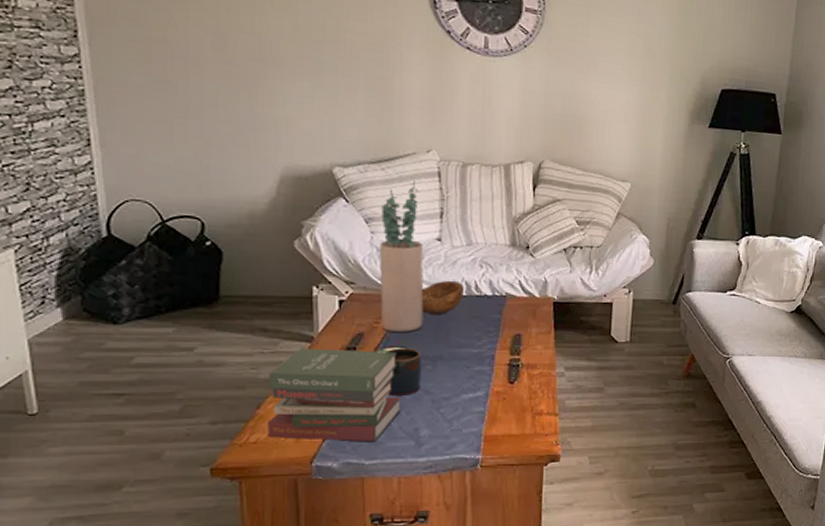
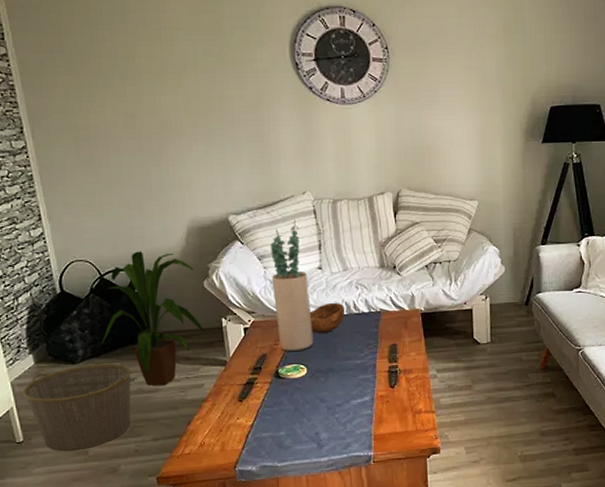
basket: none [43,326,190,429] -> present [22,363,131,451]
house plant: none [154,197,292,360] -> present [101,251,207,386]
books: present [268,348,401,442] -> none [194,368,303,449]
mug: present [385,348,422,395] -> none [285,364,317,406]

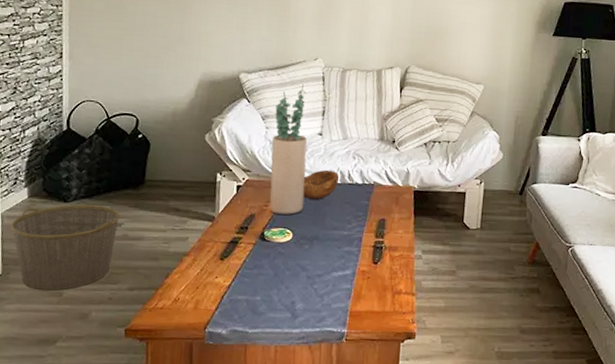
house plant: present [101,251,207,386] -> none [96,98,200,235]

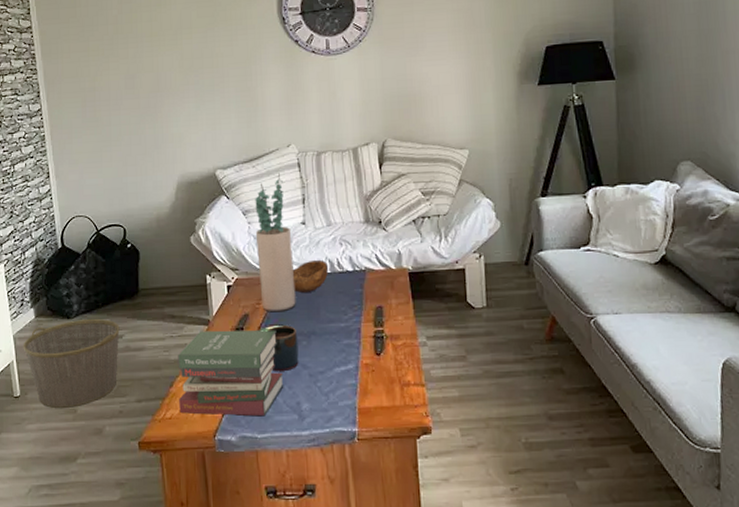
books: none [172,226,282,313] -> present [177,330,284,417]
mug: none [271,228,301,271] -> present [267,325,299,371]

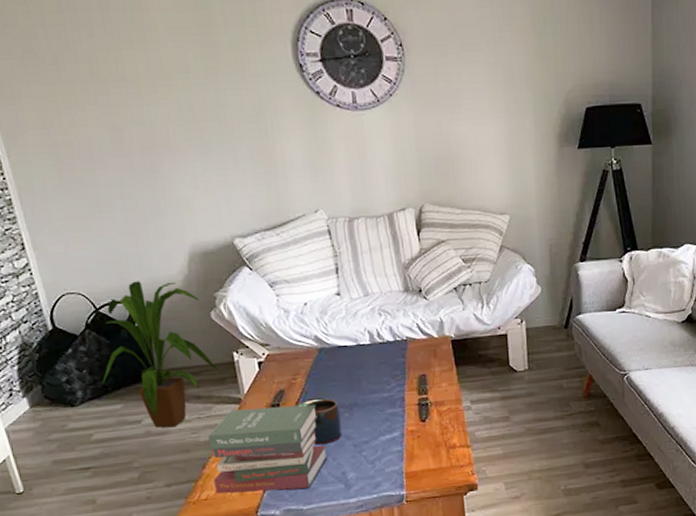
basket: present [23,319,120,408] -> none [19,404,140,501]
house plant: none [94,206,192,344] -> present [101,281,218,428]
vase: present [255,173,296,312] -> none [282,241,335,387]
bowl: present [292,259,329,293] -> none [329,331,369,366]

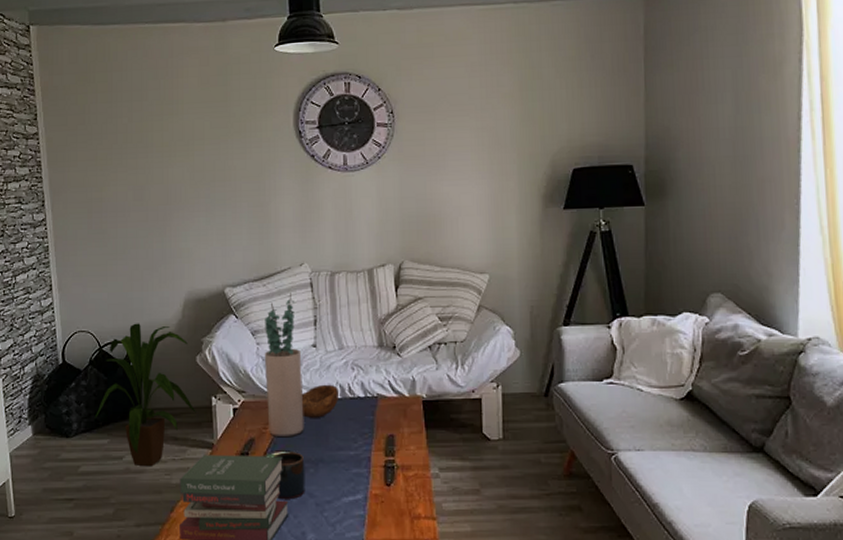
vase: none [282,241,335,387] -> present [264,292,304,438]
bowl: none [329,331,369,366] -> present [301,384,340,418]

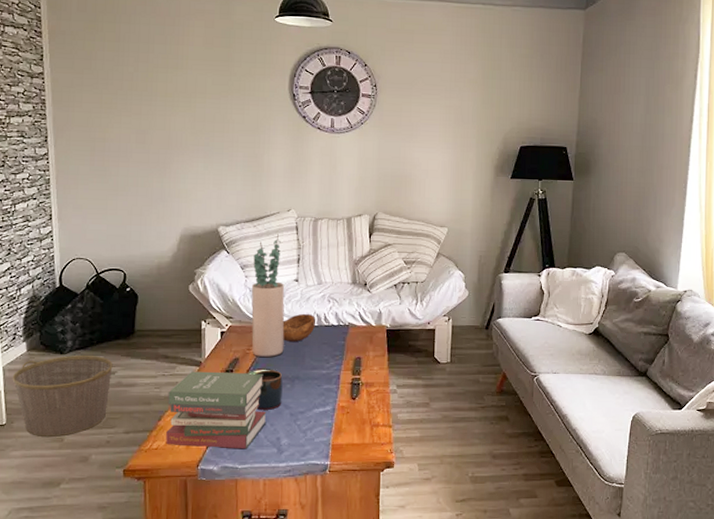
basket: none [19,439,120,530] -> present [12,355,113,437]
house plant: present [94,323,196,467] -> none [89,253,187,381]

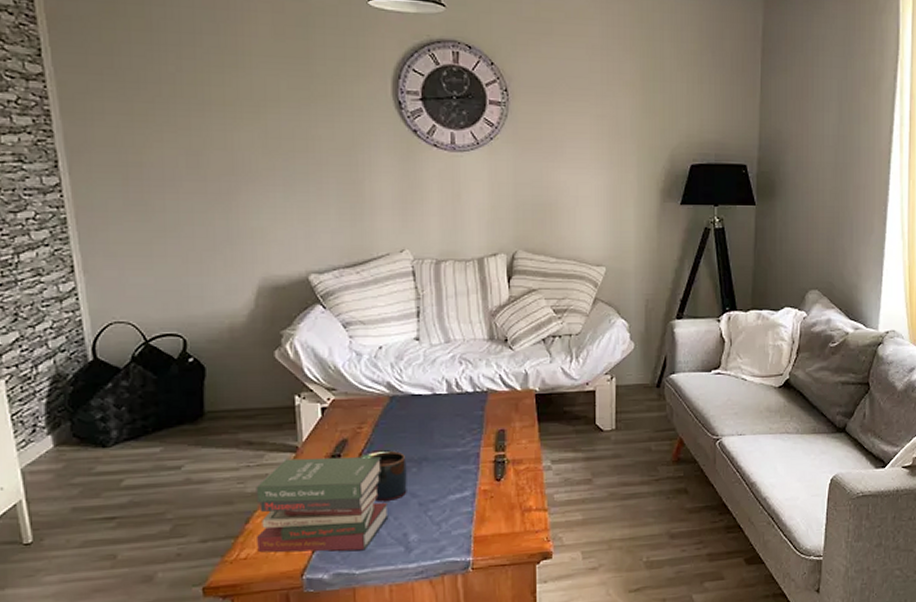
basket: present [12,355,113,437] -> none [36,447,178,555]
vase: present [251,234,285,358] -> none [358,281,406,437]
bowl: present [282,313,316,342] -> none [402,379,446,415]

